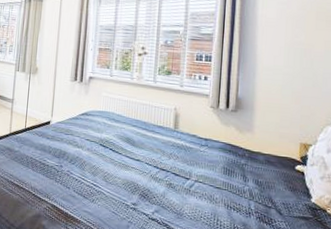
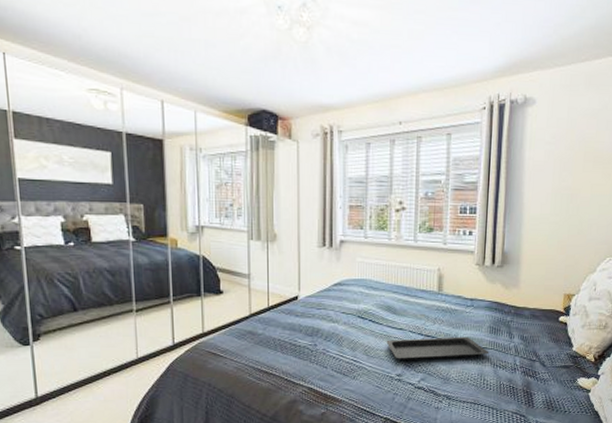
serving tray: none [124,169,223,196] -> present [386,336,490,360]

